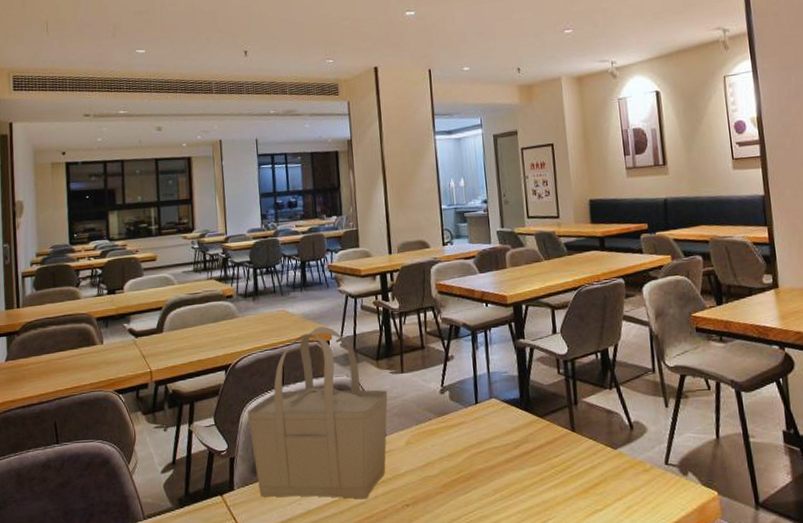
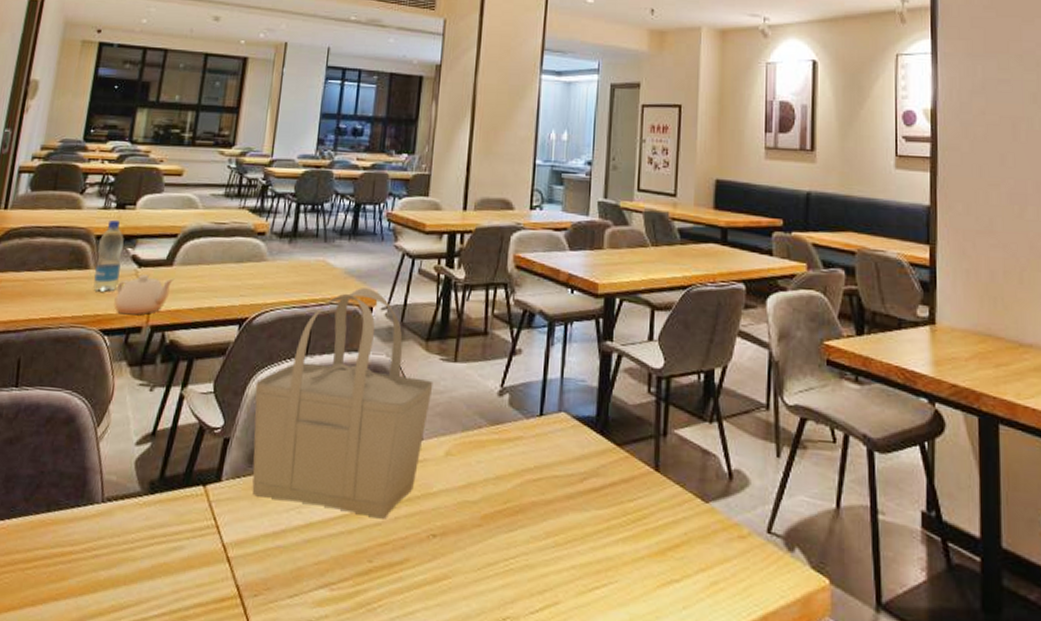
bottle: none [100,303,122,362] -> present [93,219,124,293]
teapot: none [121,342,167,376] -> present [114,274,175,315]

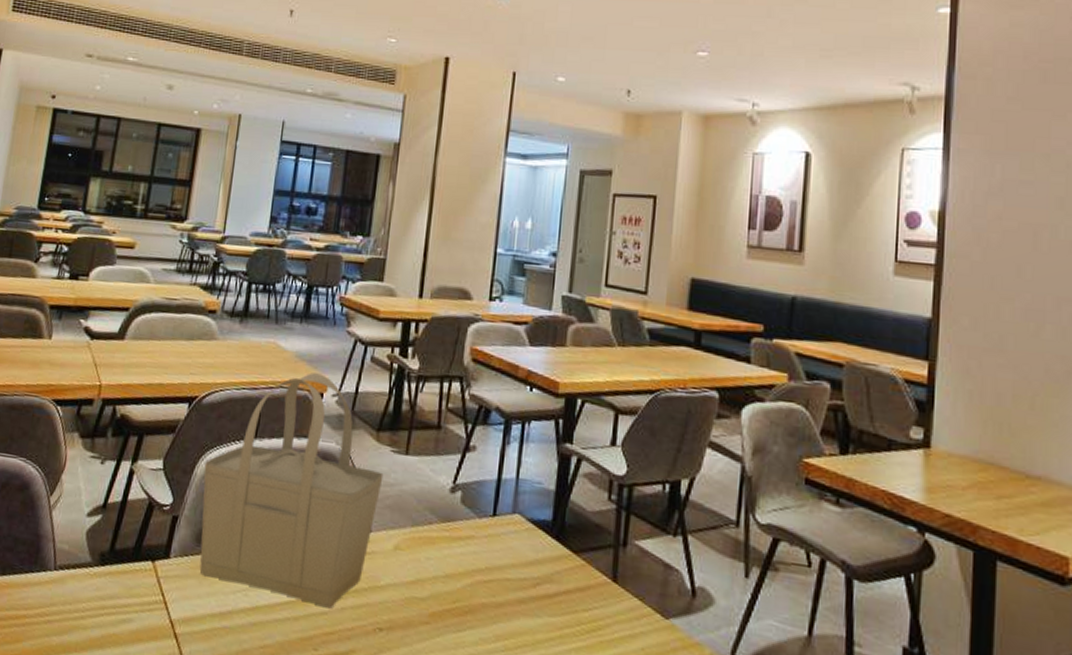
bottle: present [93,219,124,293] -> none [47,290,77,363]
teapot: present [114,274,175,315] -> none [66,347,126,388]

